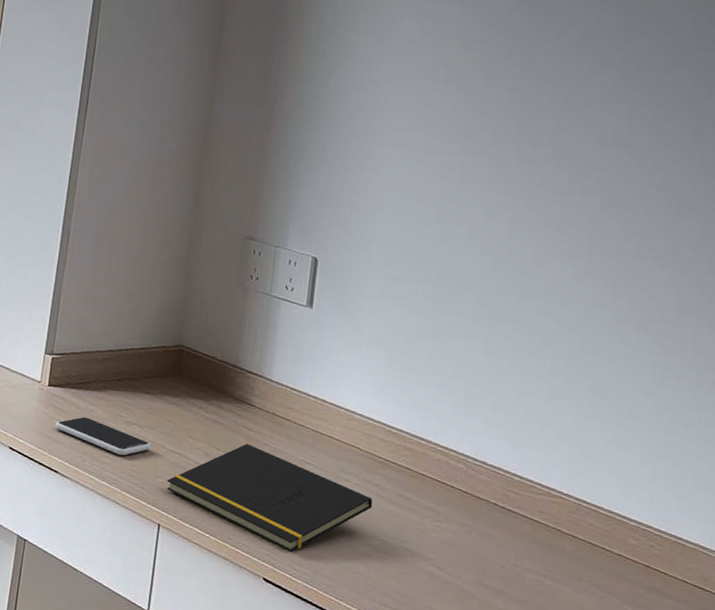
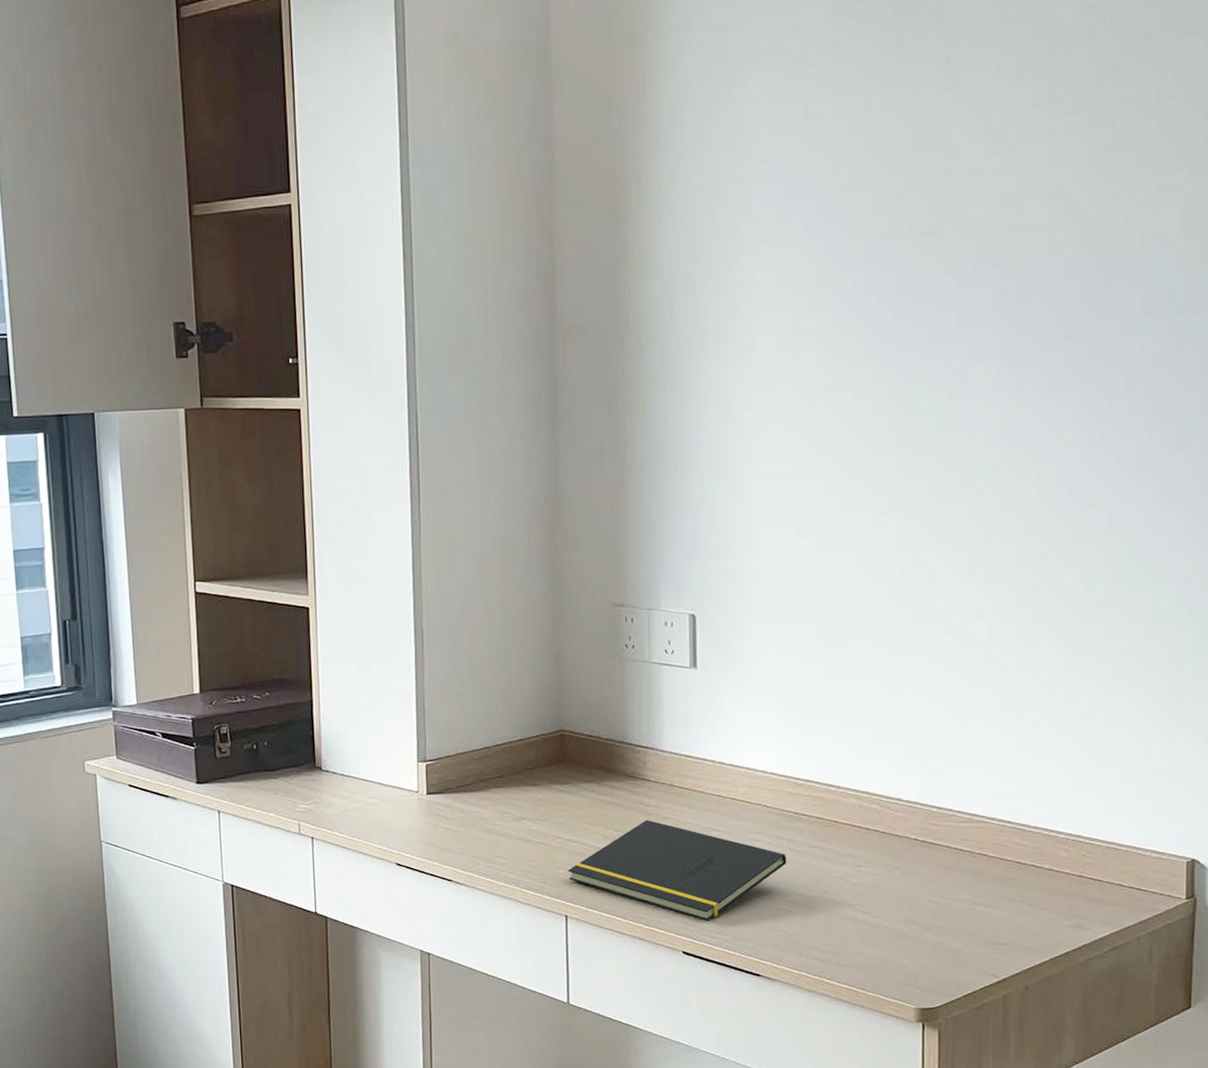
smartphone: present [55,416,151,456] -> none [441,820,546,853]

